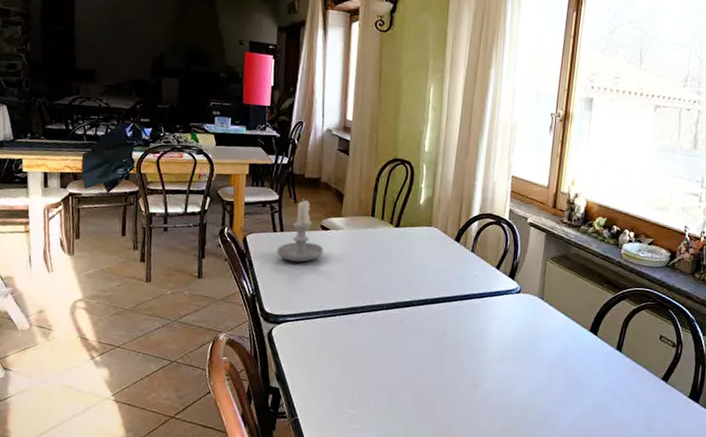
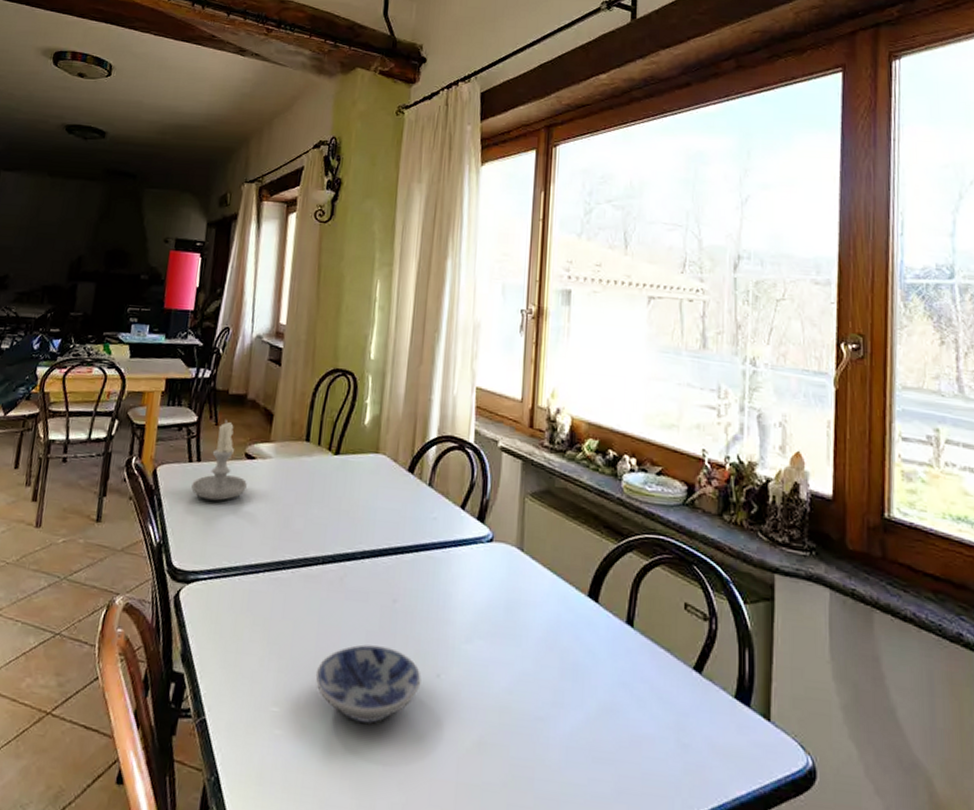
bowl: none [382,366,463,419] -> present [315,644,421,724]

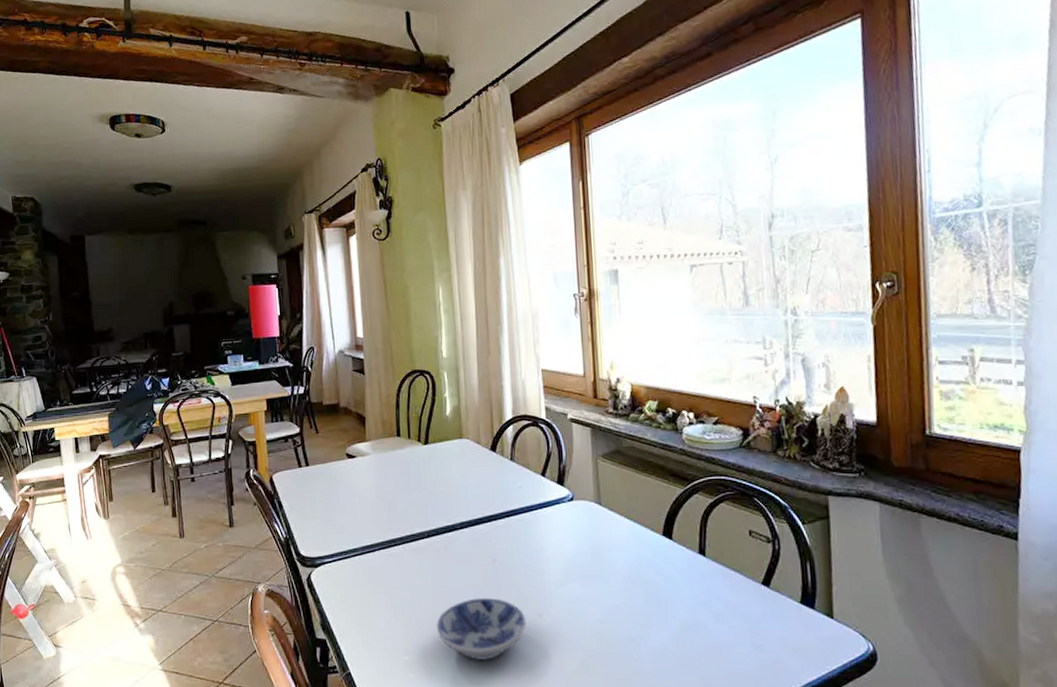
candle: present [191,419,247,501] -> none [305,427,352,497]

